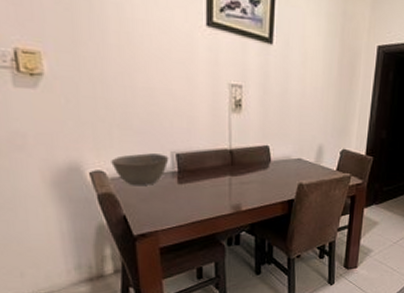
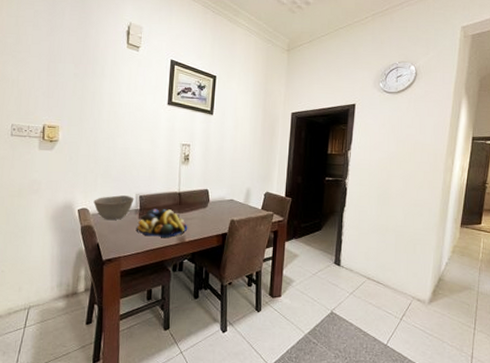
fruit bowl: none [175,170,244,207] -> present [136,208,188,239]

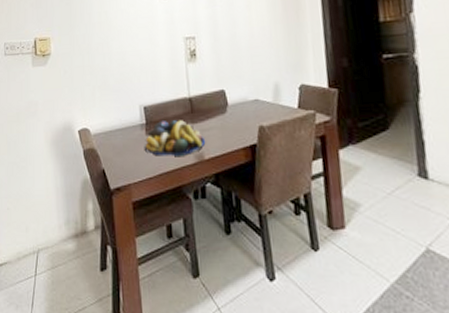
bowl: present [93,195,134,220] -> none [94,108,138,139]

